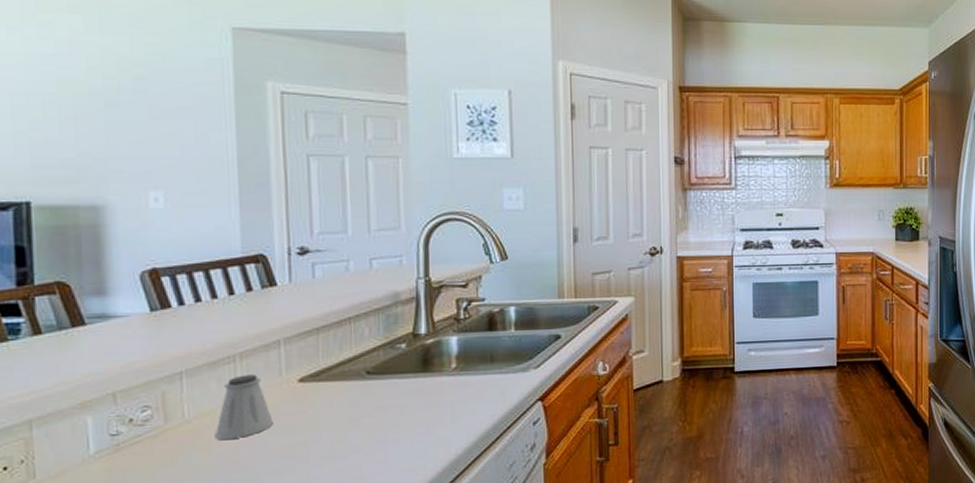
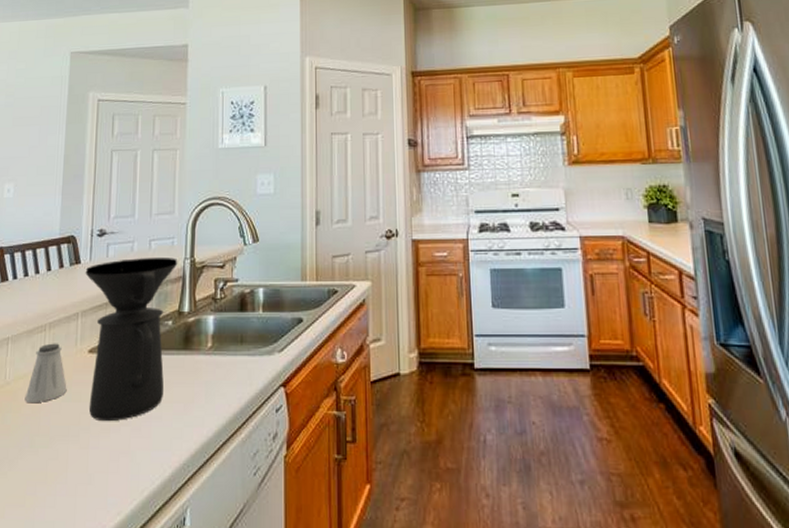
coffee maker: none [284,277,409,451] -> present [85,258,178,422]

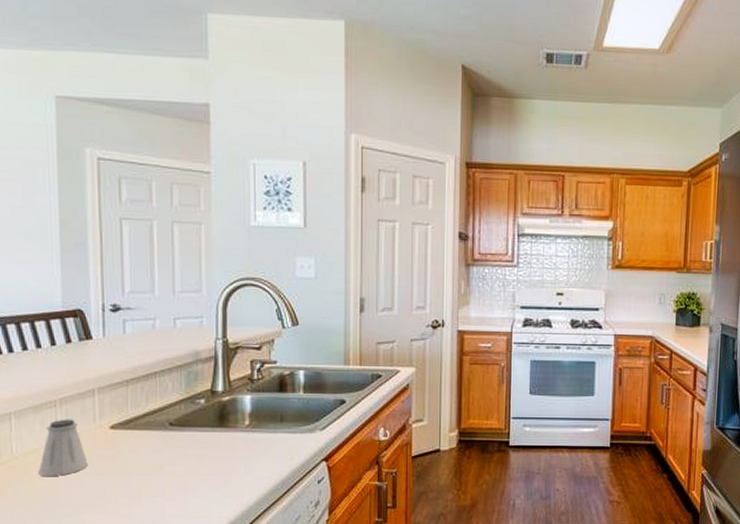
coffee maker: present [85,258,178,422] -> none [98,336,209,493]

